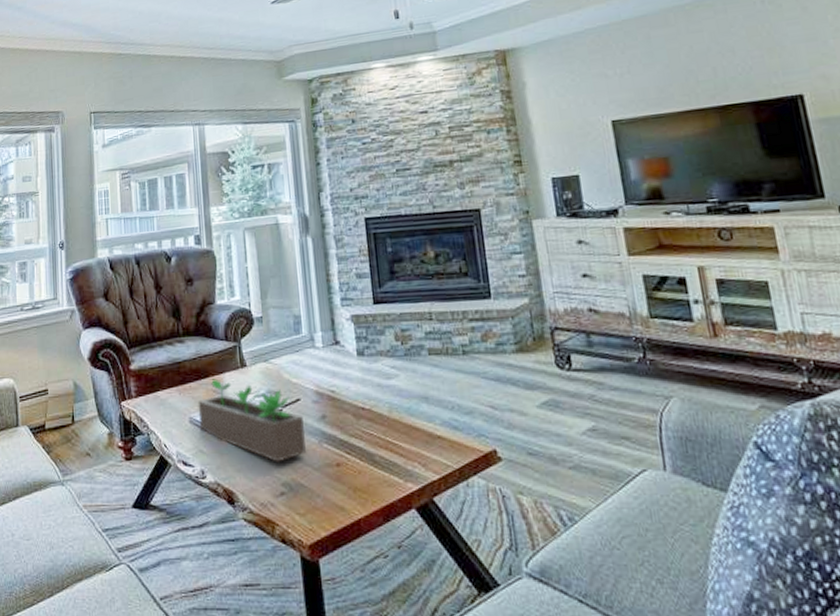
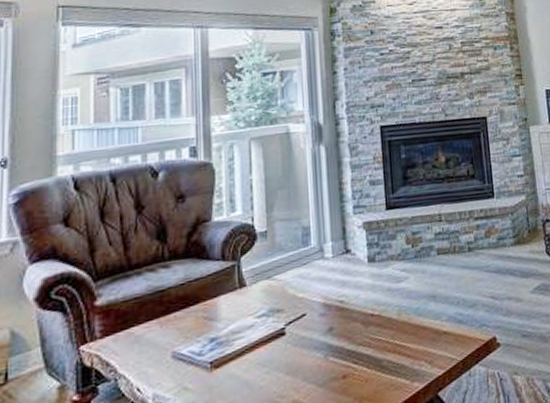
succulent planter: present [197,378,306,462] -> none [184,304,310,386]

